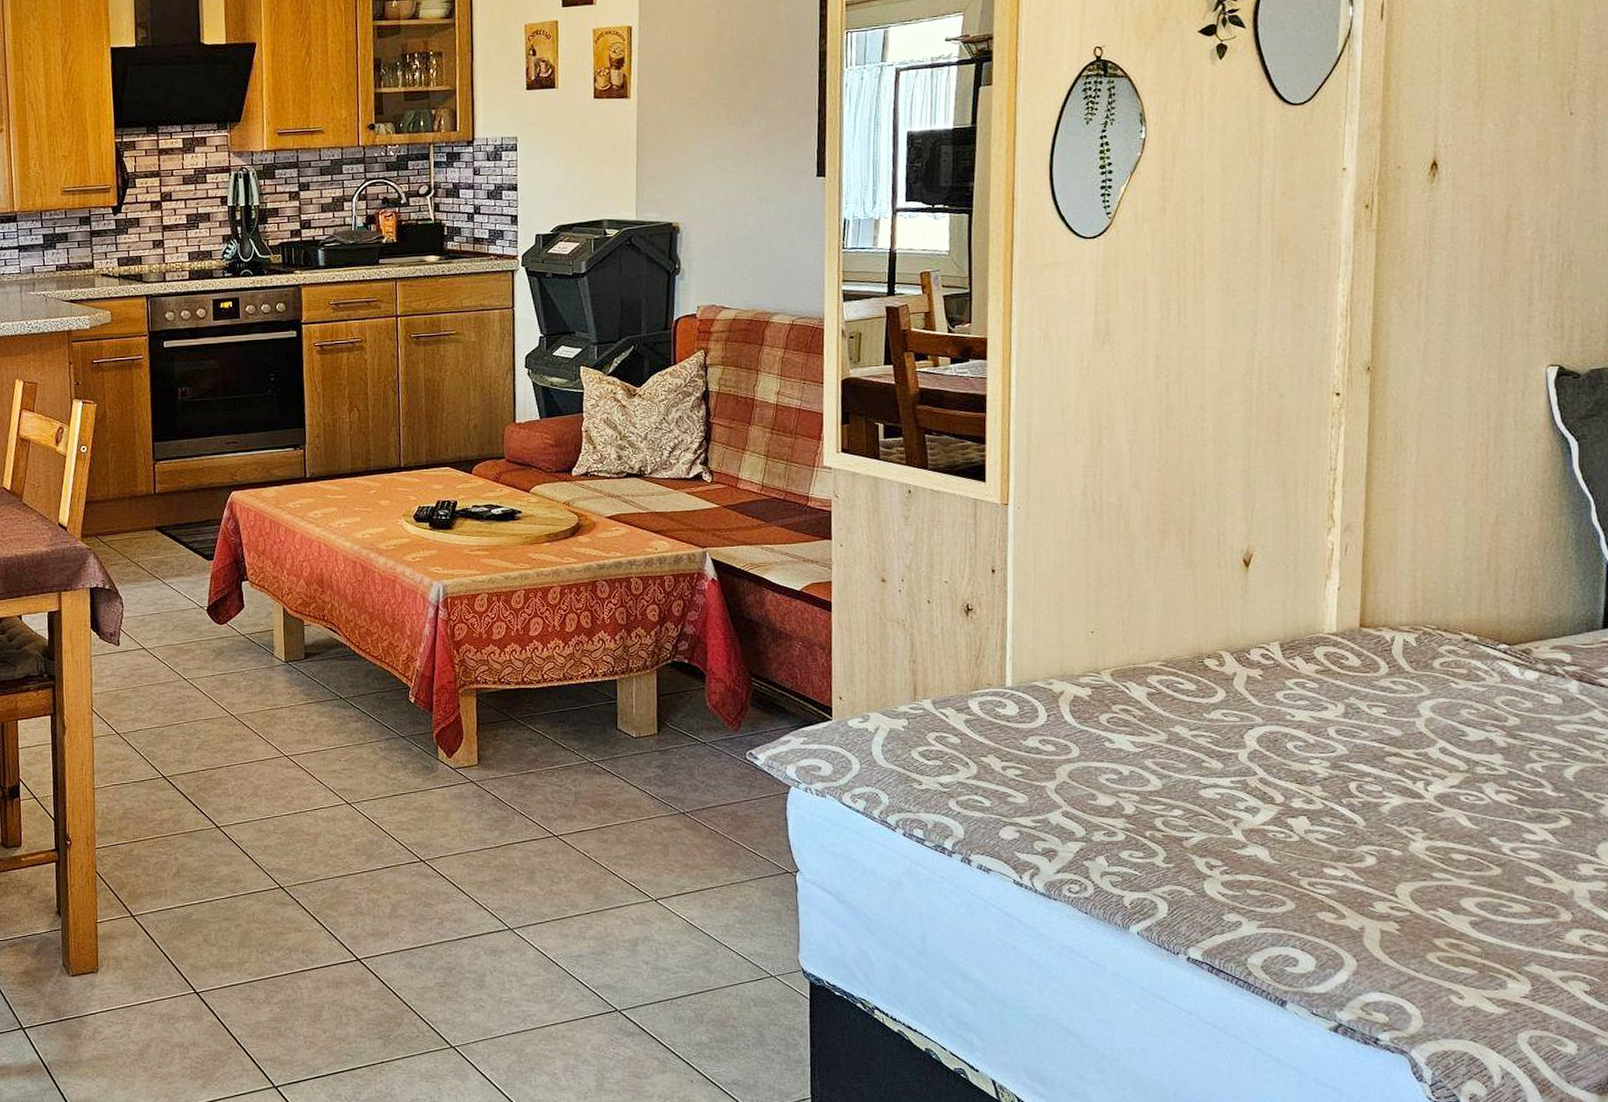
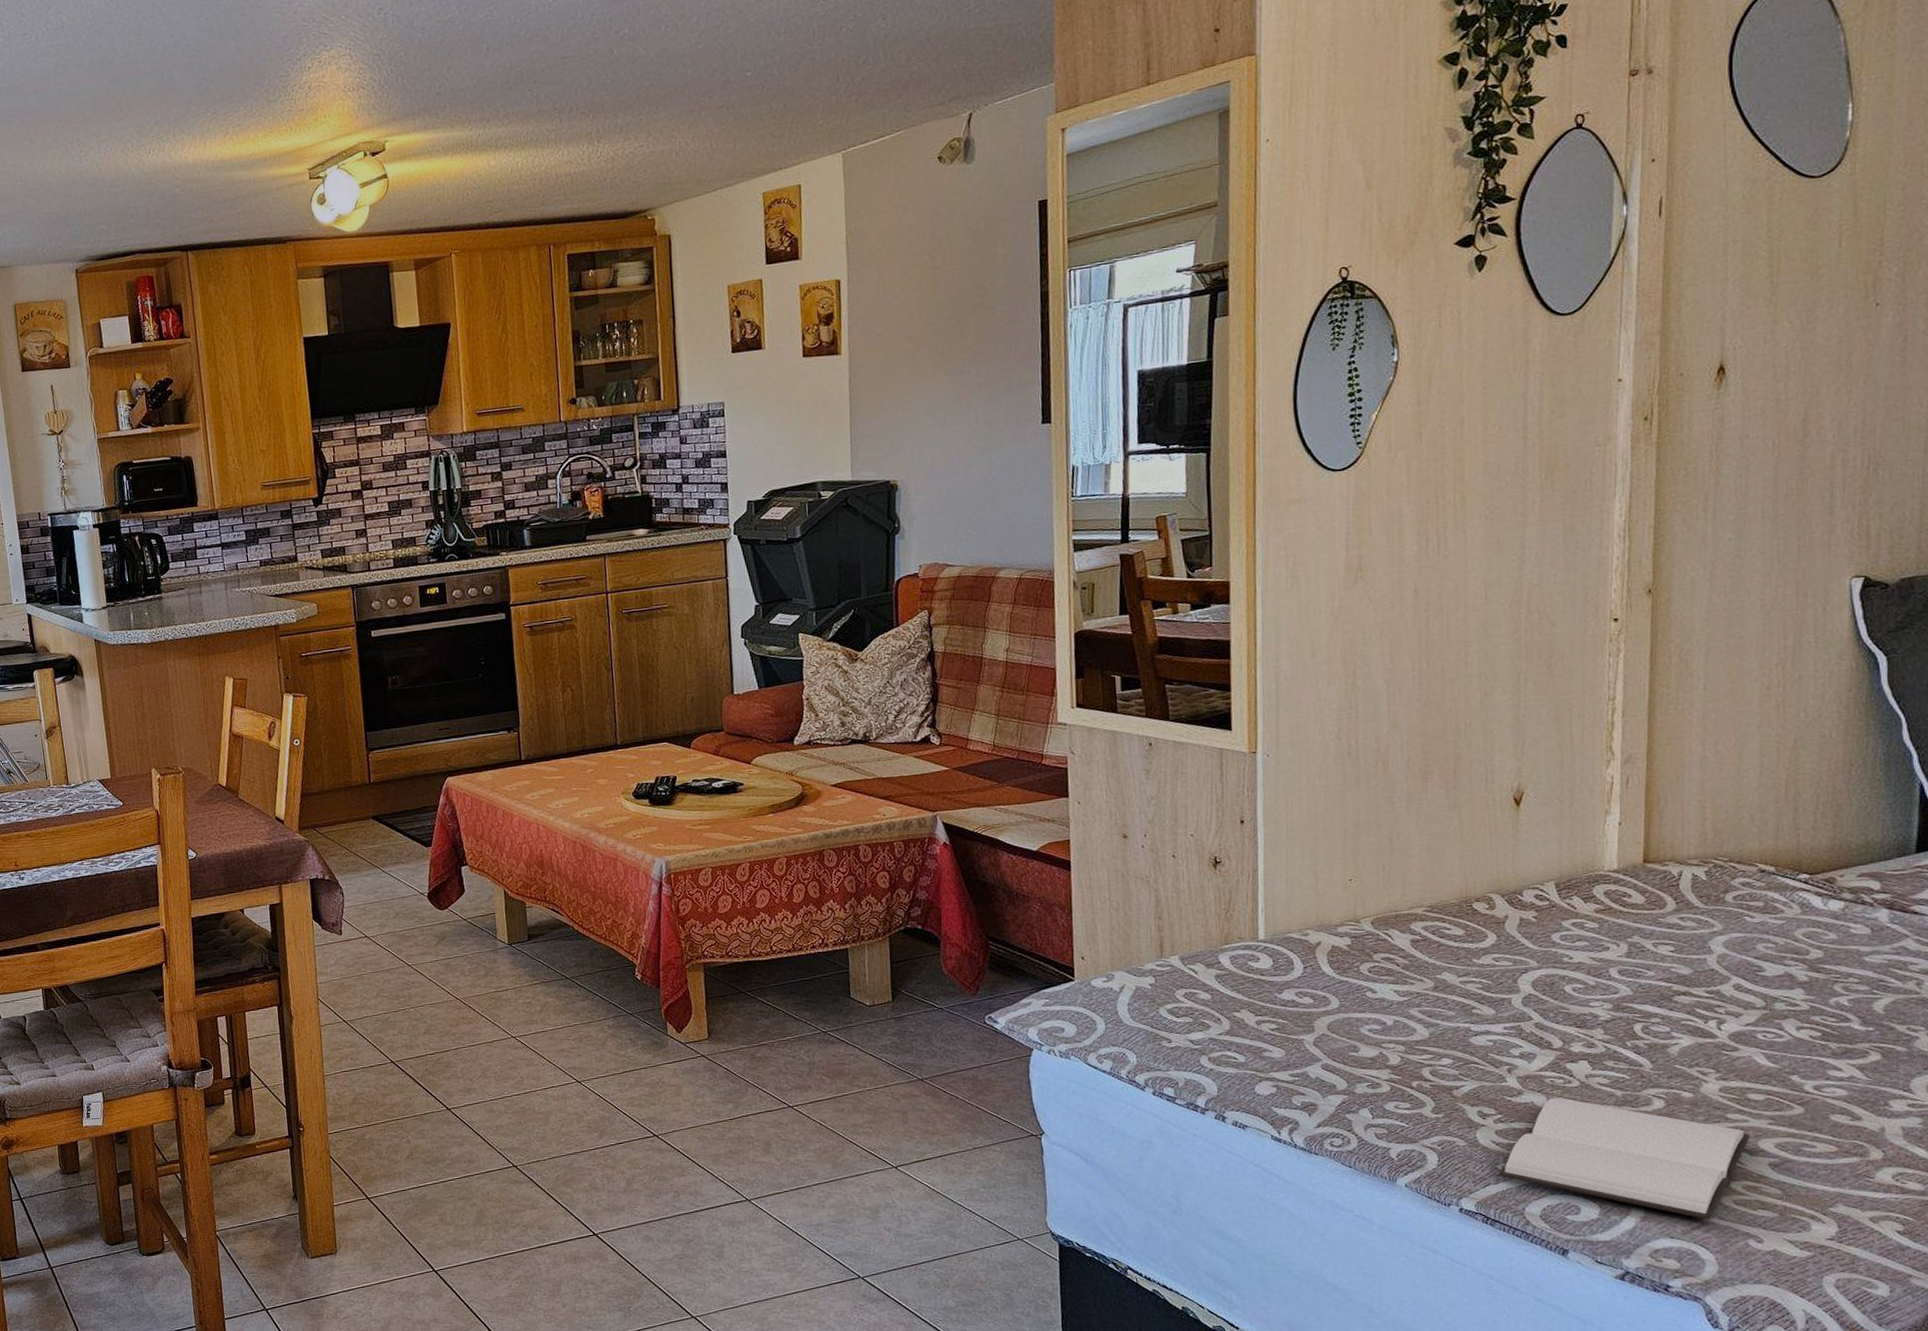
book: none [1223,851,1454,975] -> present [1498,1097,1751,1220]

